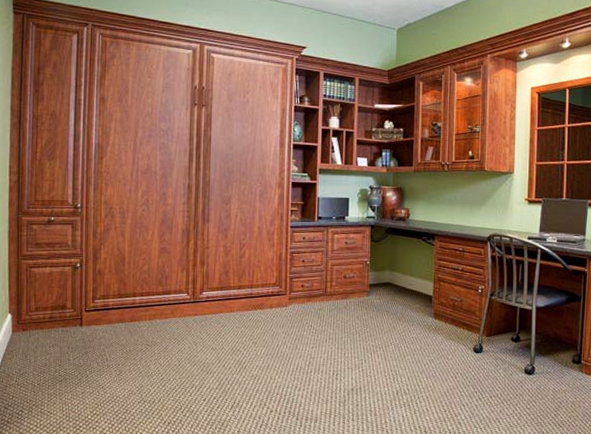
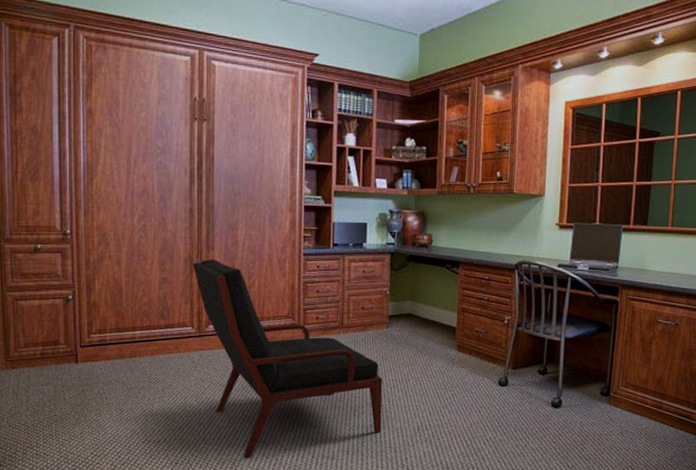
armchair: none [189,231,363,420] -> present [192,259,383,459]

